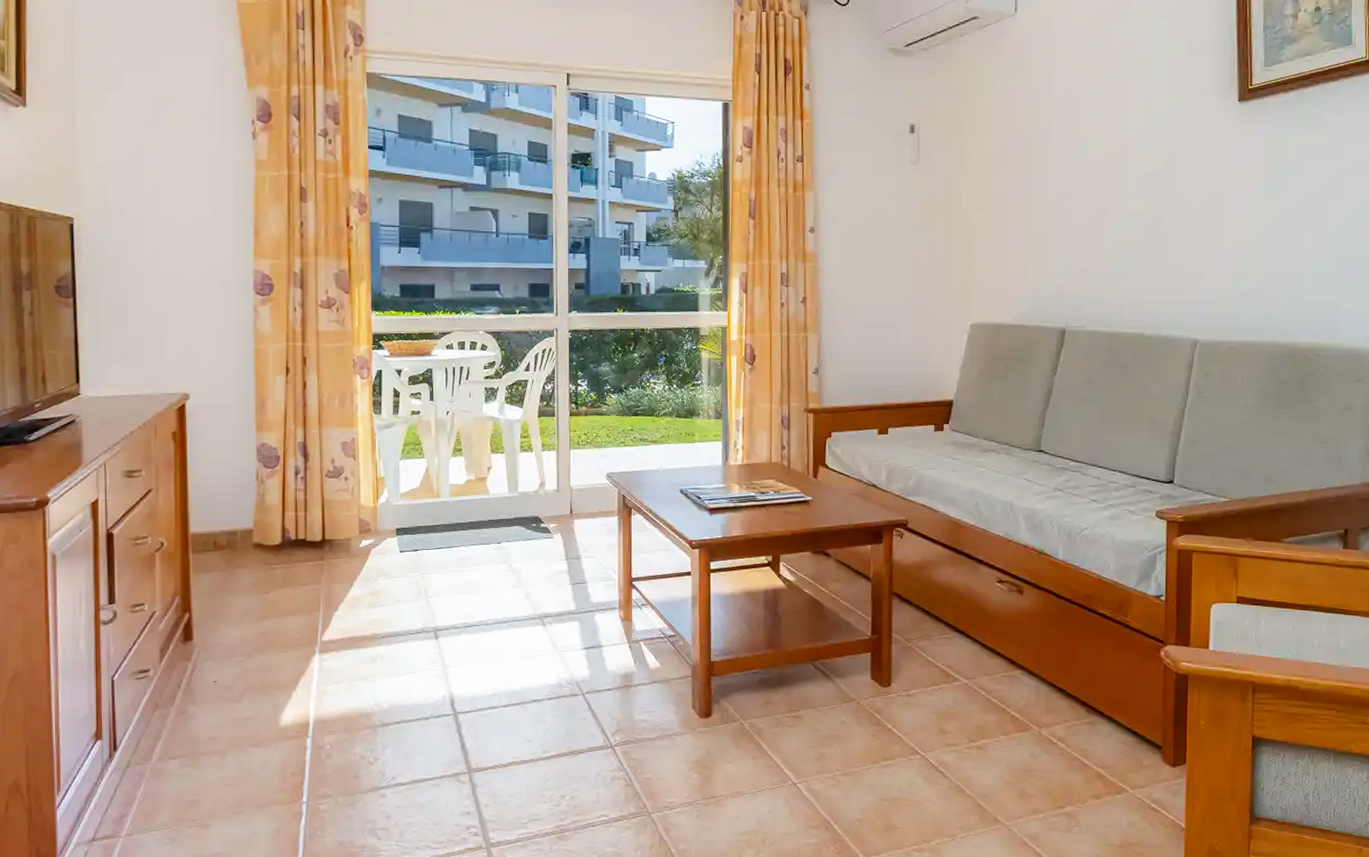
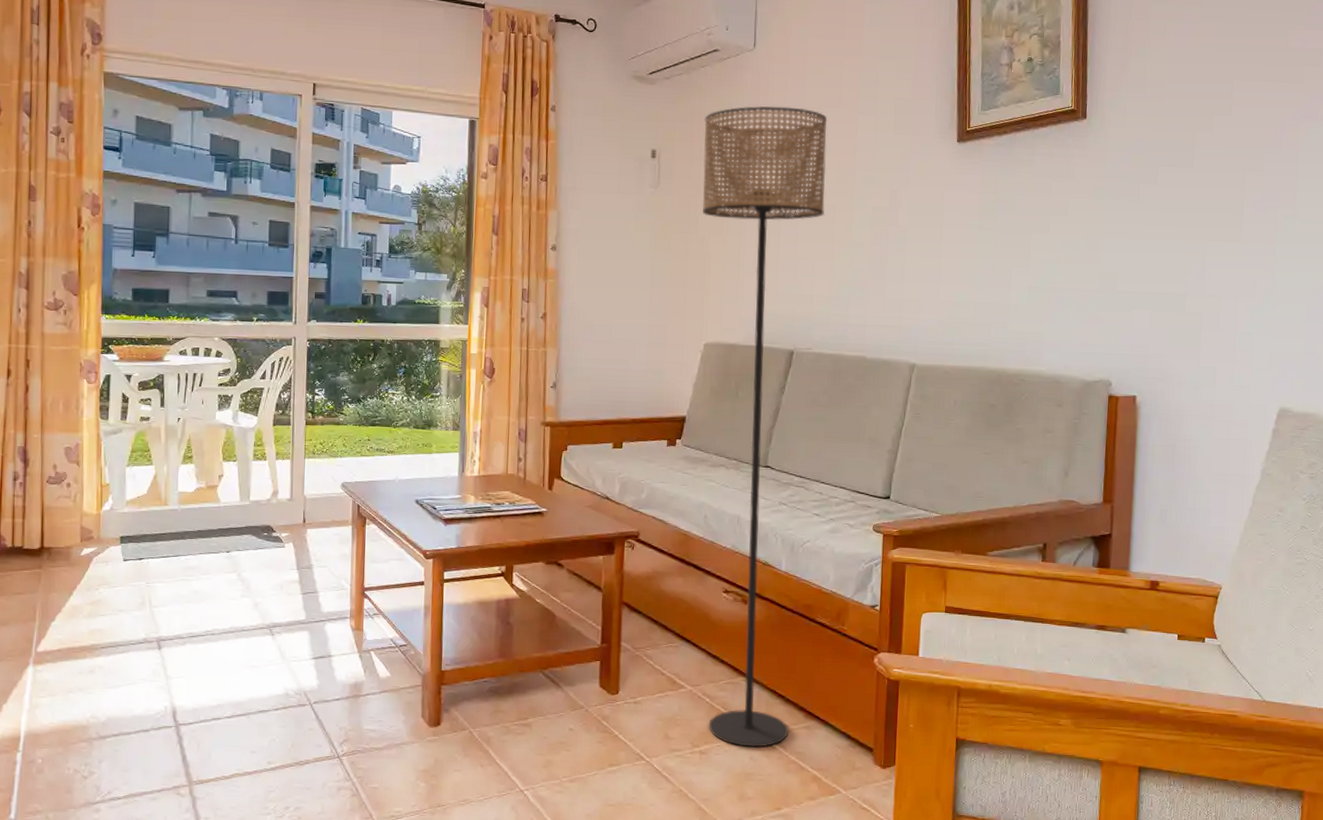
floor lamp: none [964,73,1096,743] -> present [702,105,828,747]

